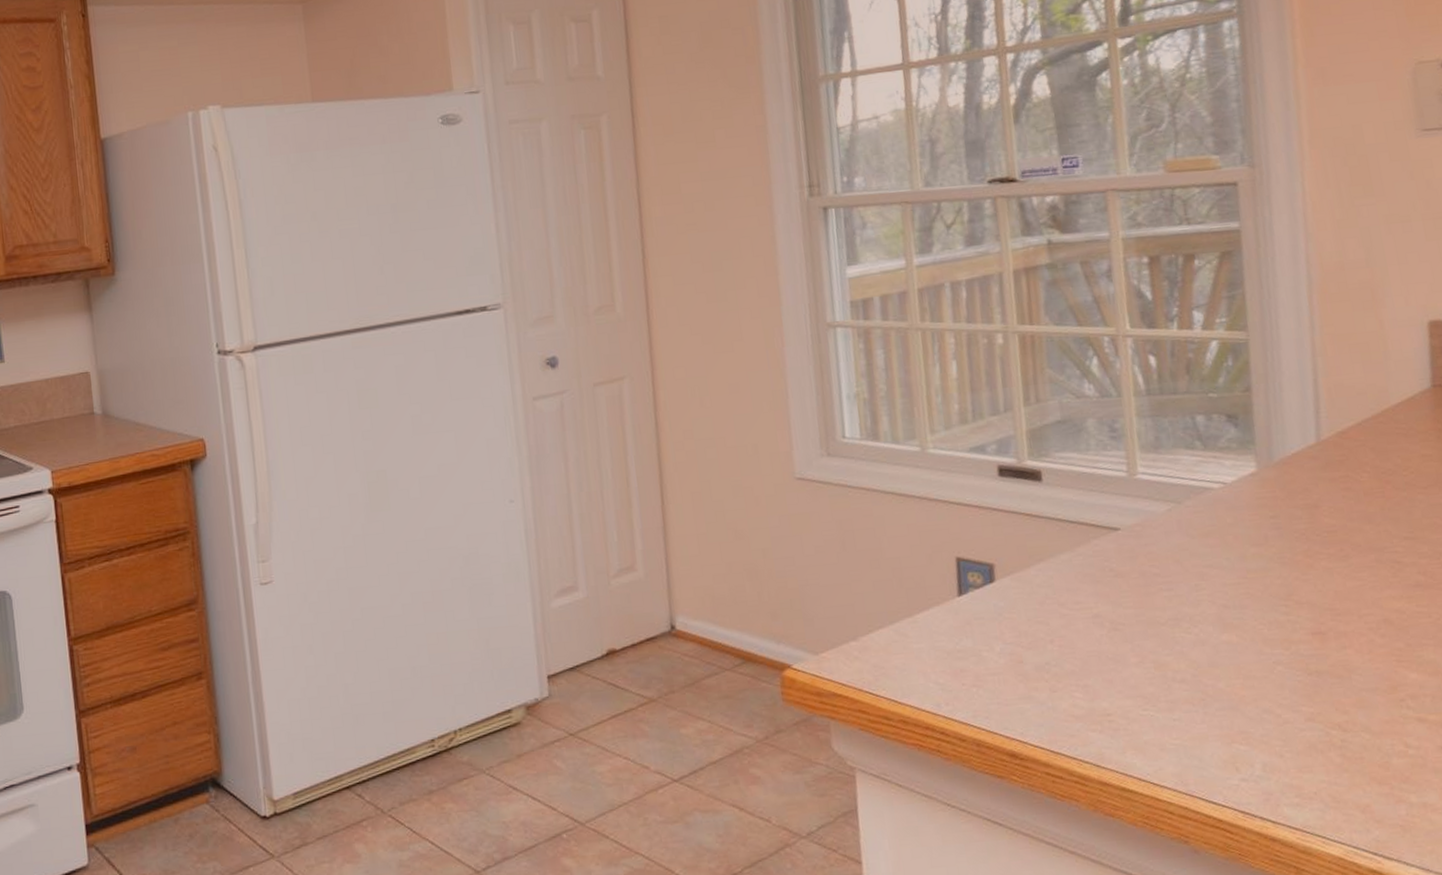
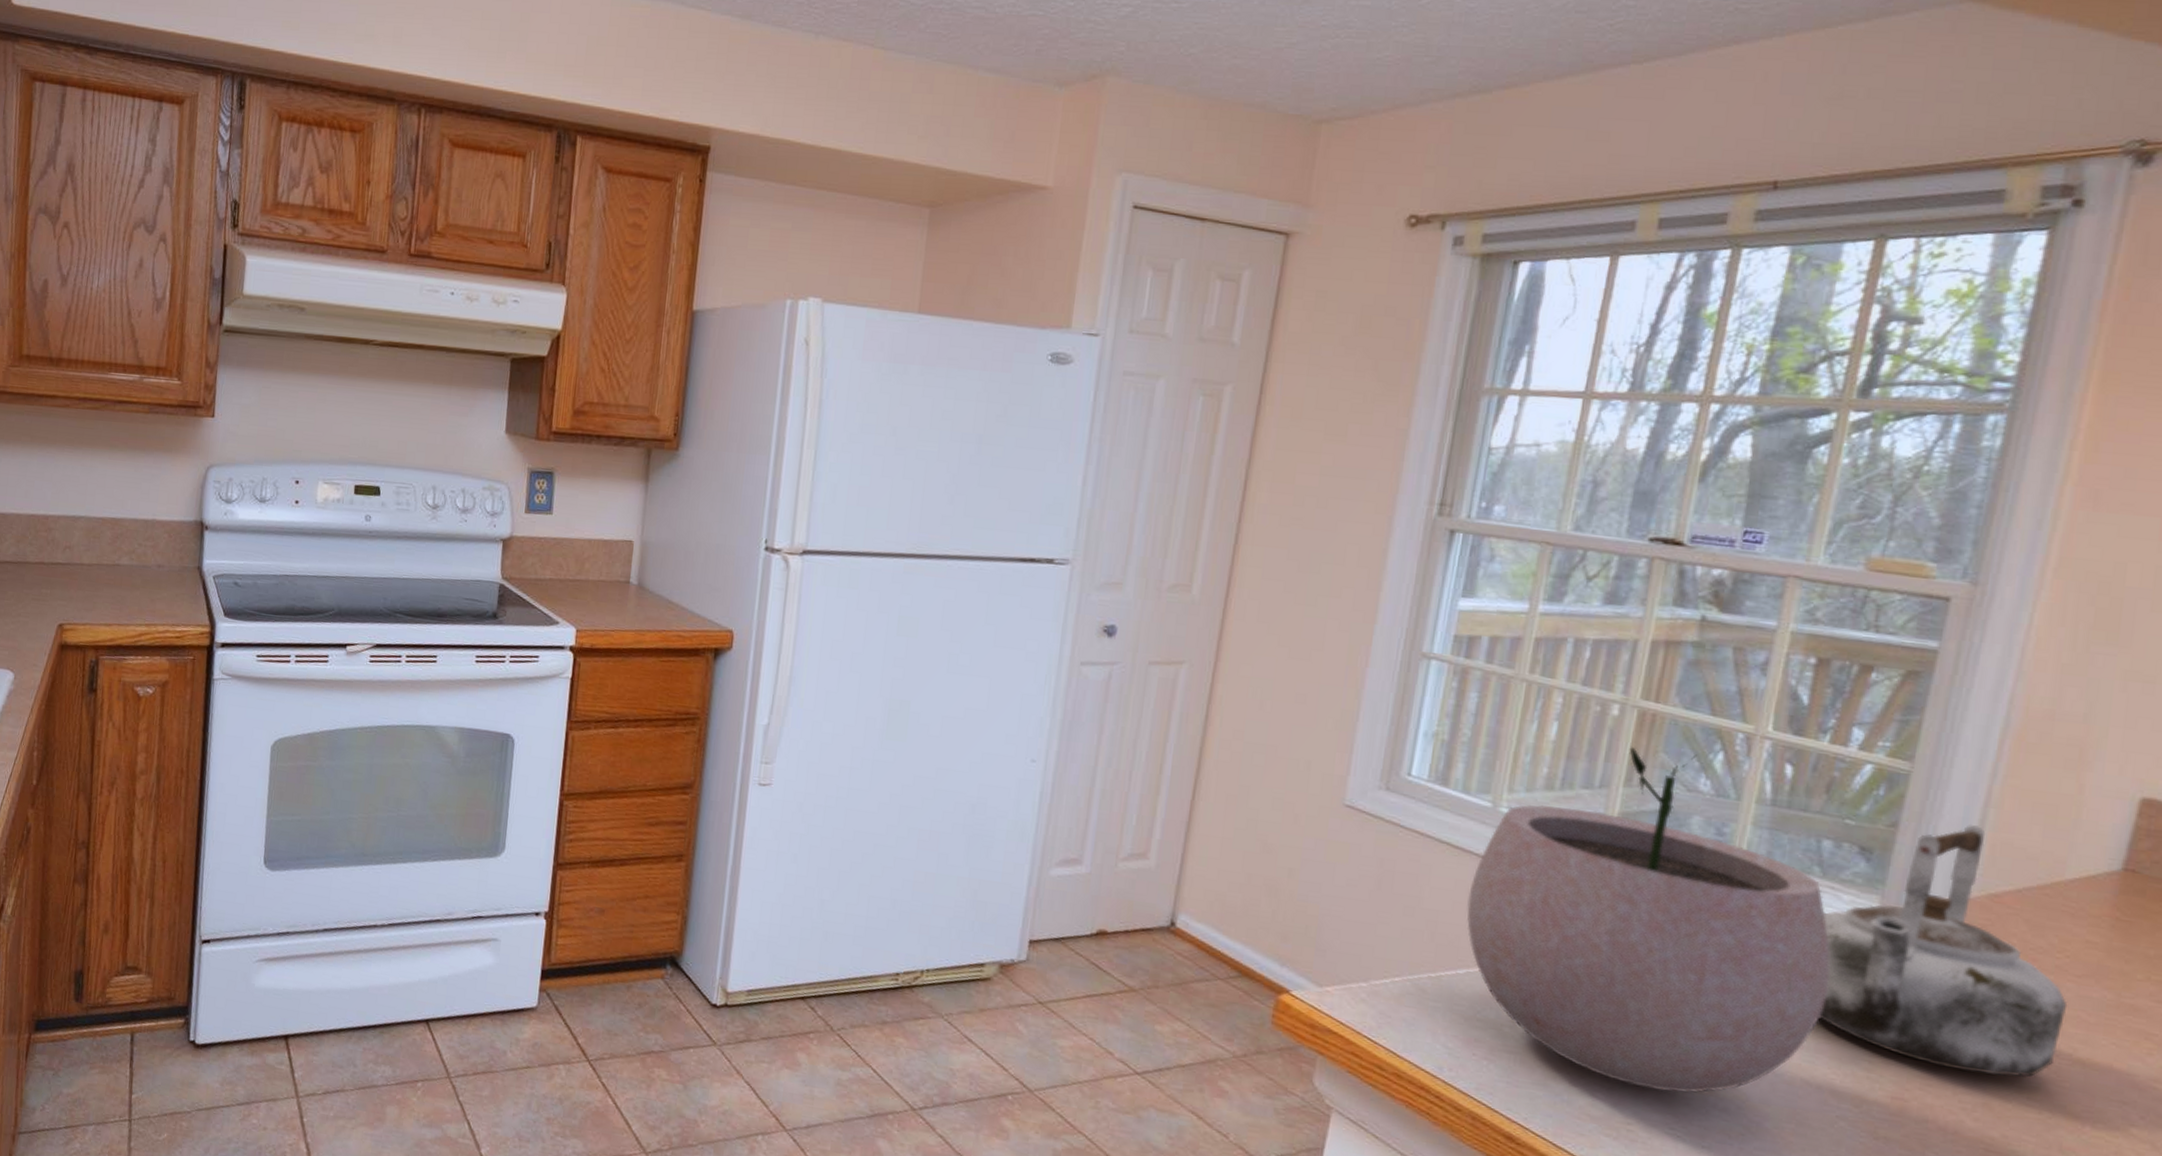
plant pot: none [921,364,1237,679] -> present [1467,747,1830,1093]
kettle: none [1214,375,1427,596] -> present [1818,825,2068,1078]

